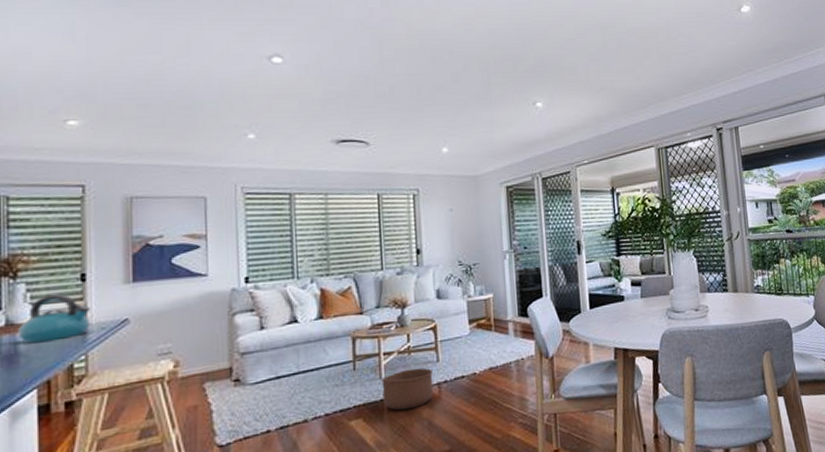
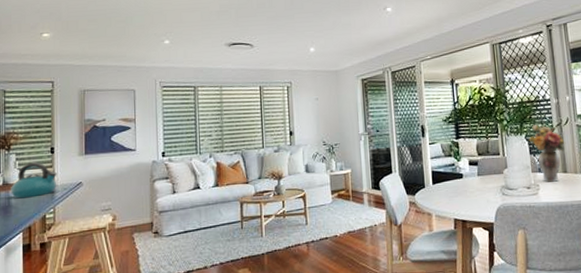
basket: present [381,367,434,411] -> none [262,229,303,264]
flower arrangement: none [696,238,736,303] -> present [527,124,565,182]

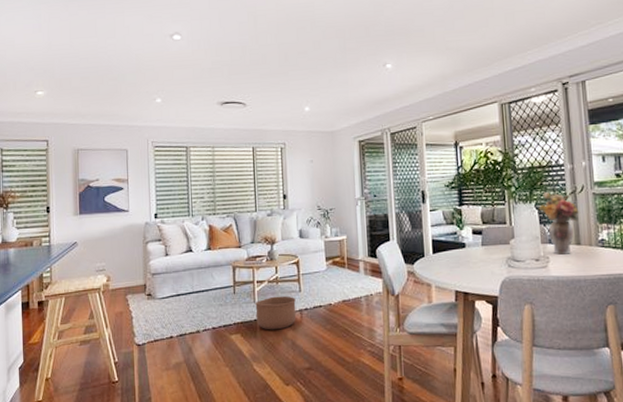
kettle: present [11,162,57,199] -> none [9,221,53,257]
basket: none [262,229,303,264] -> present [255,296,296,330]

